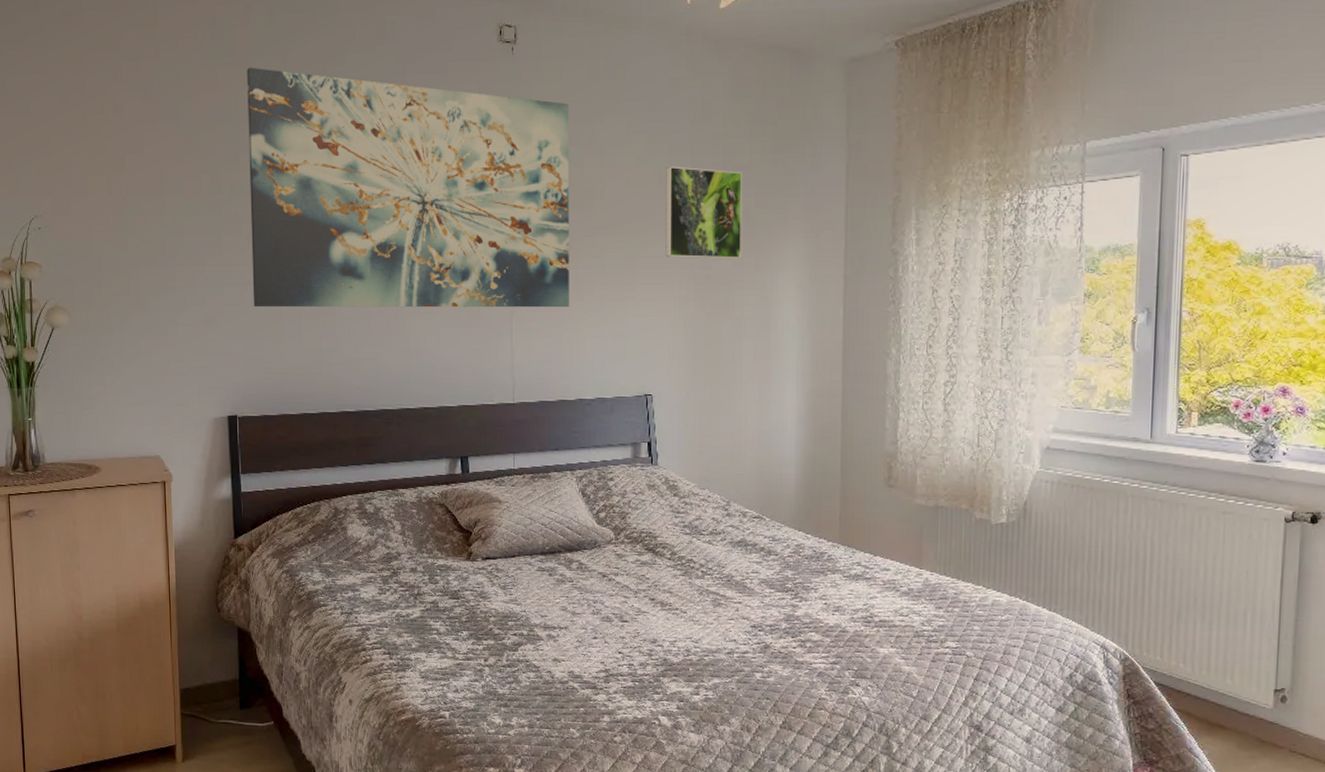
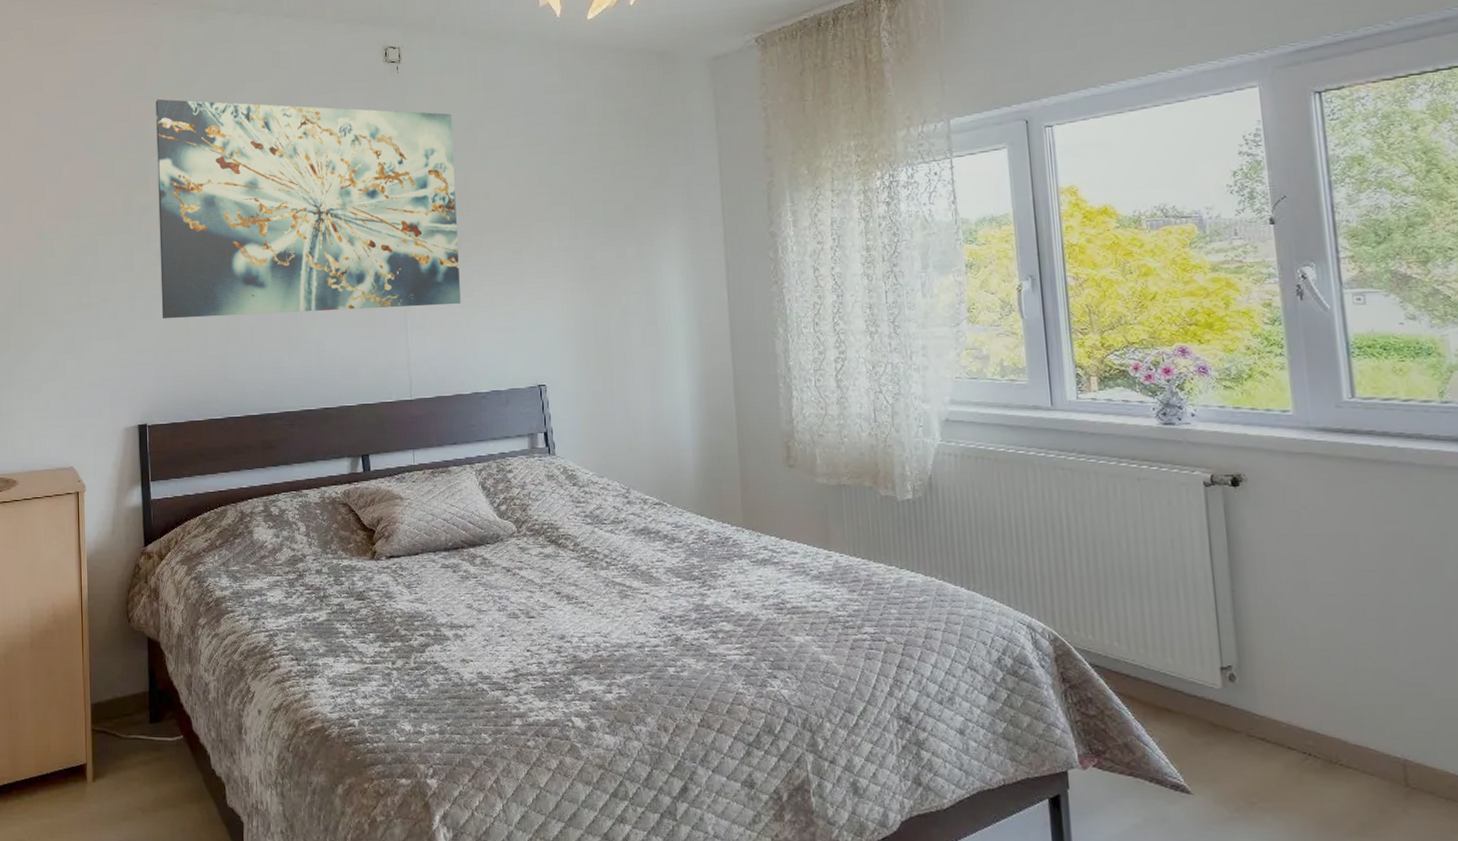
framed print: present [665,166,743,259] -> none [546,165,625,251]

